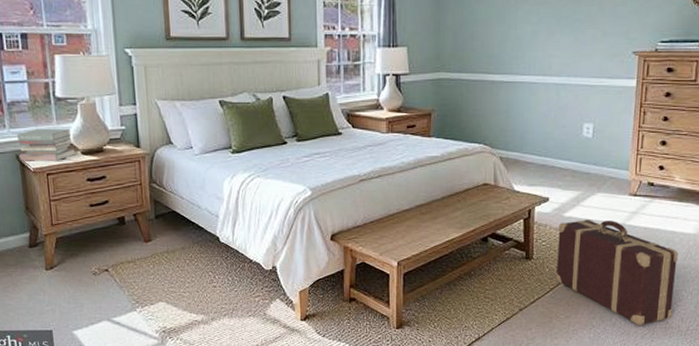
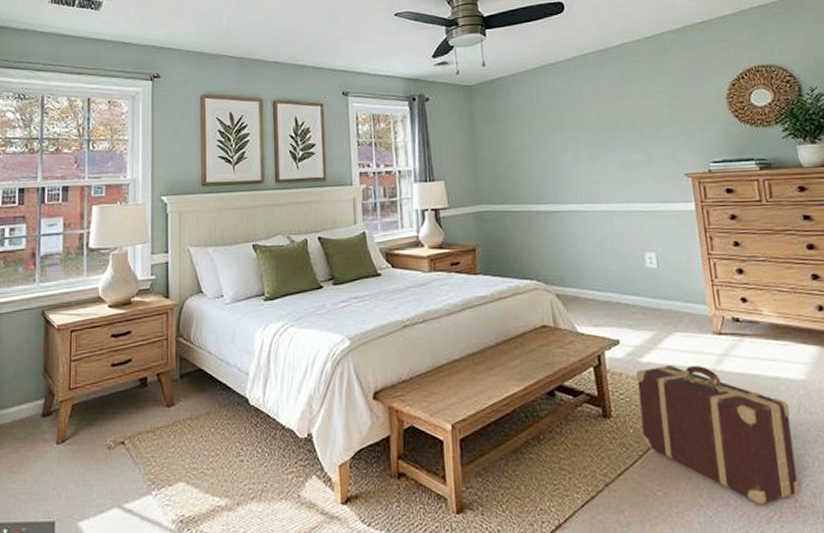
books: present [17,128,75,161] -> none [45,281,102,318]

